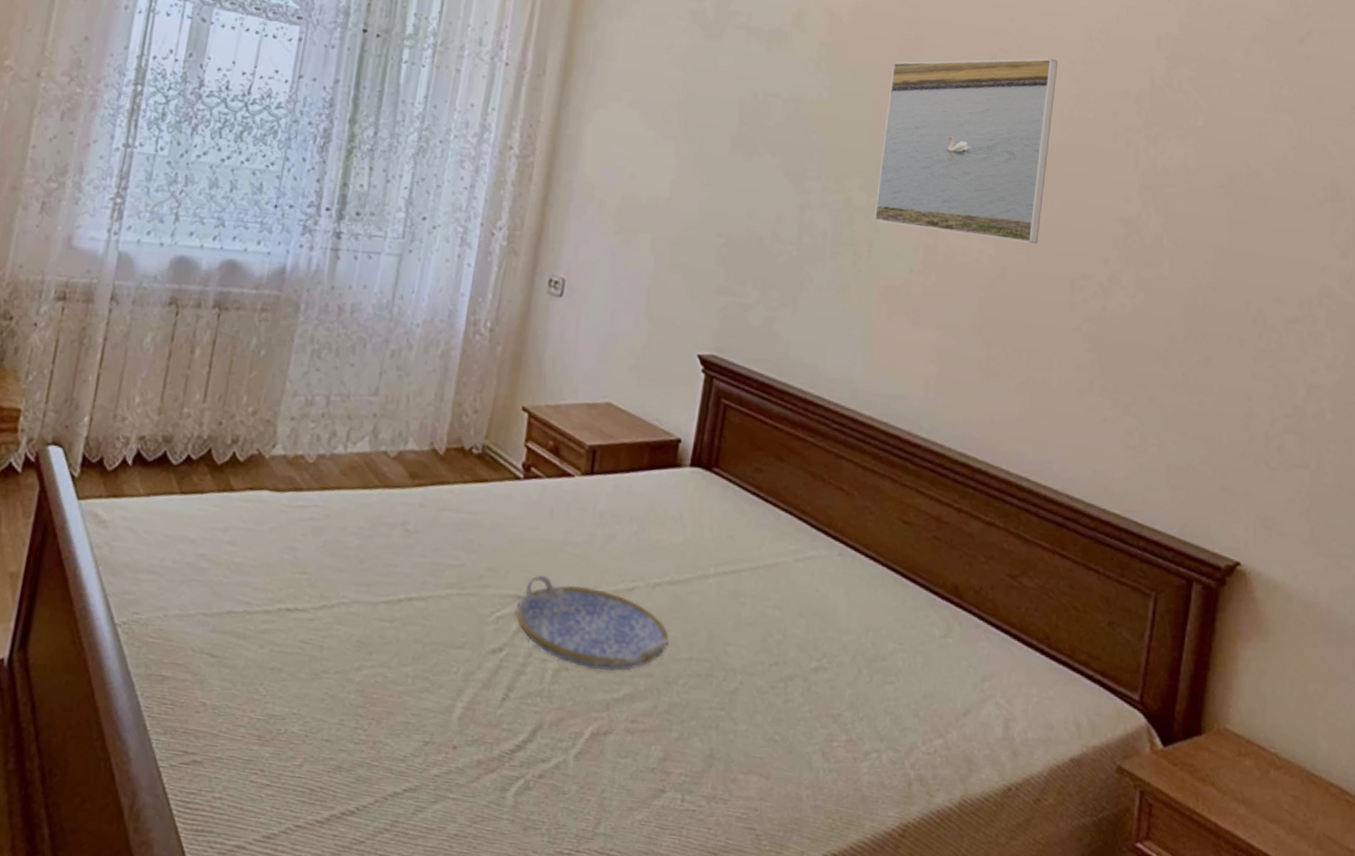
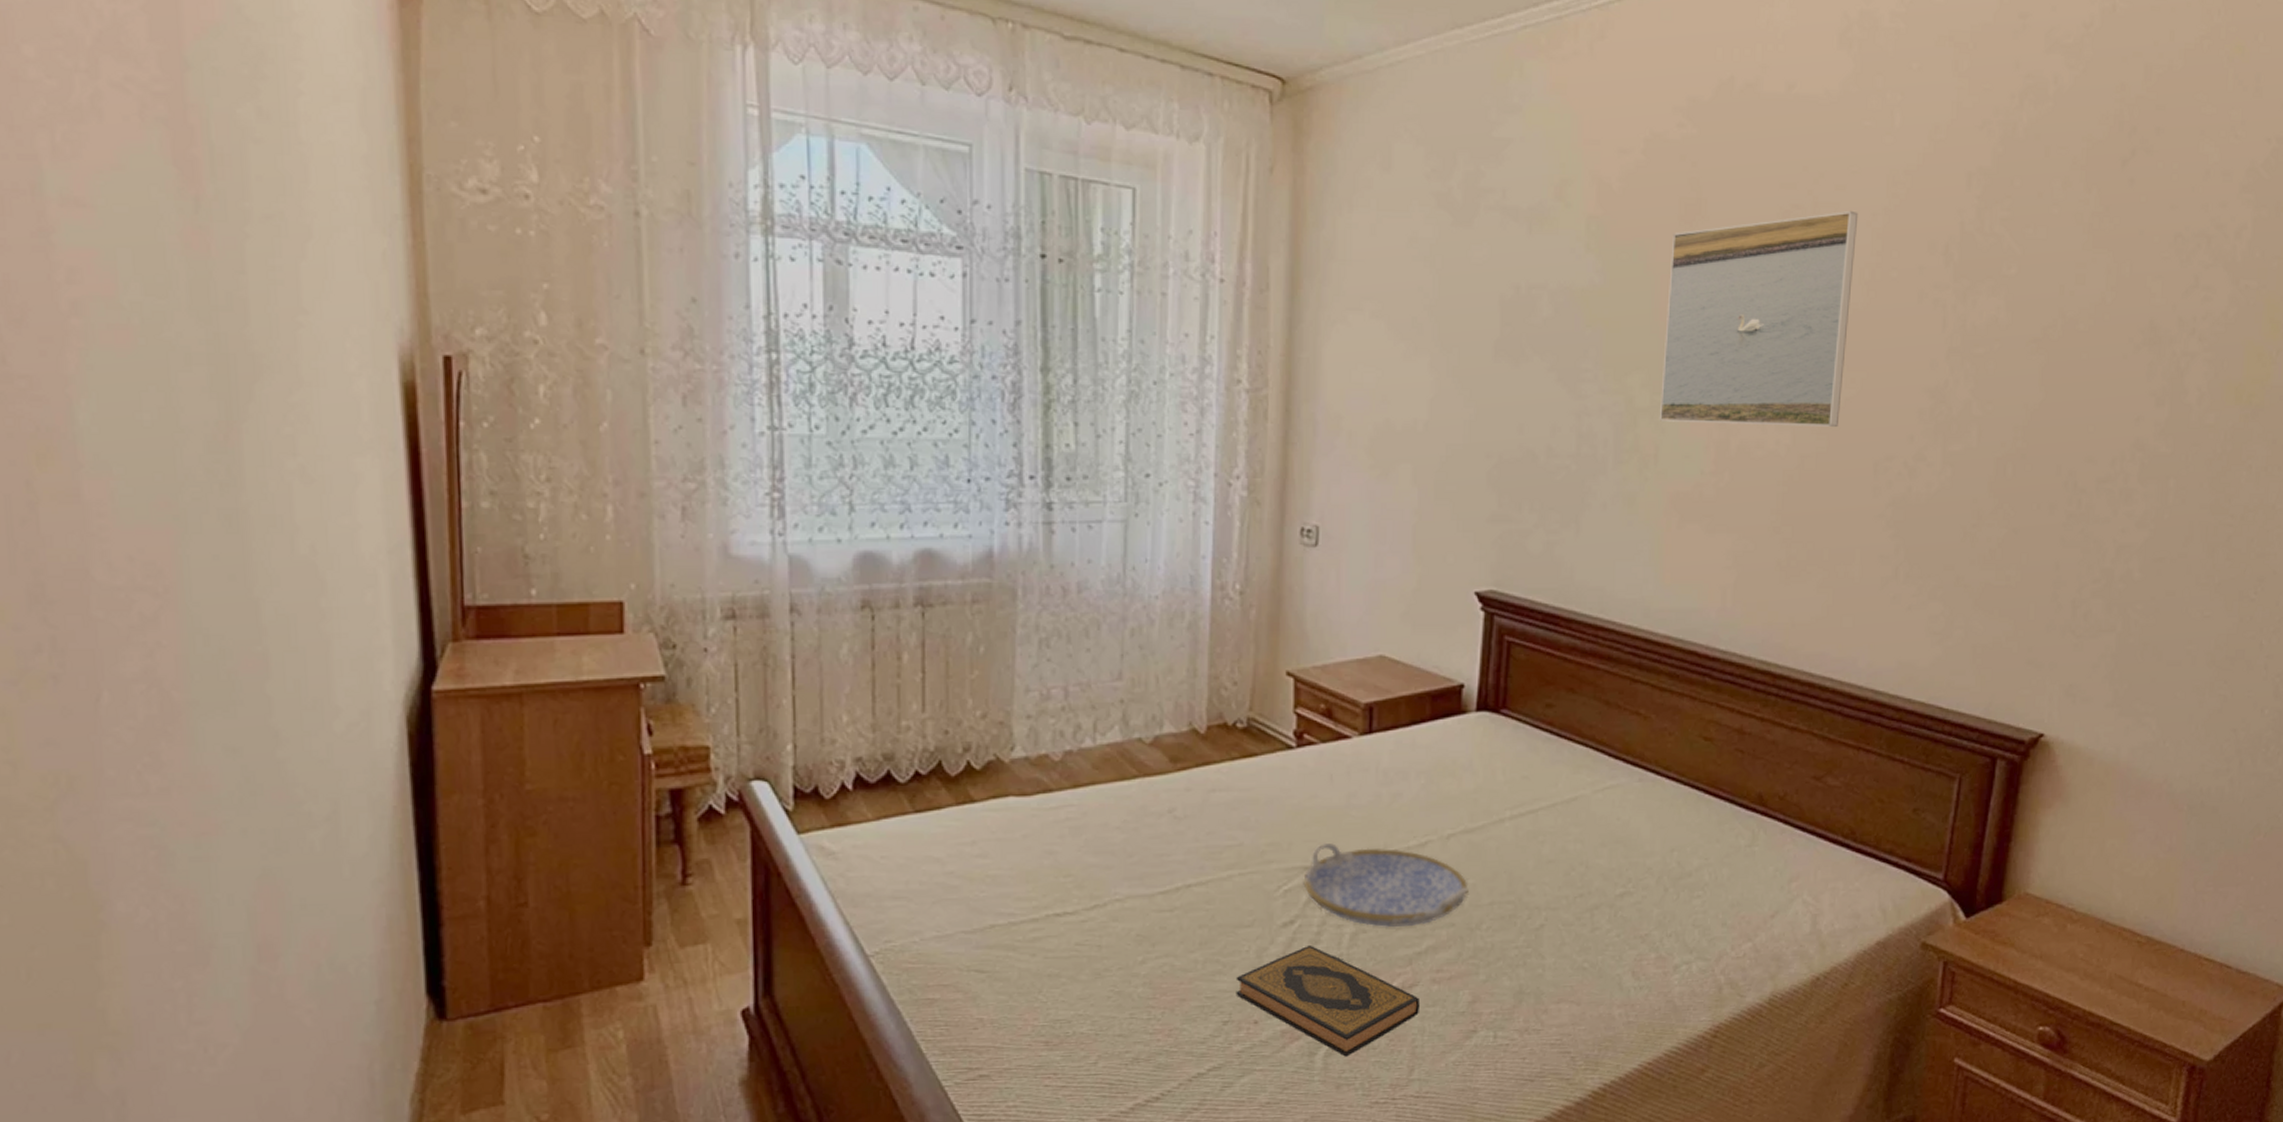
hardback book: none [439,675,613,798] -> present [1236,944,1421,1057]

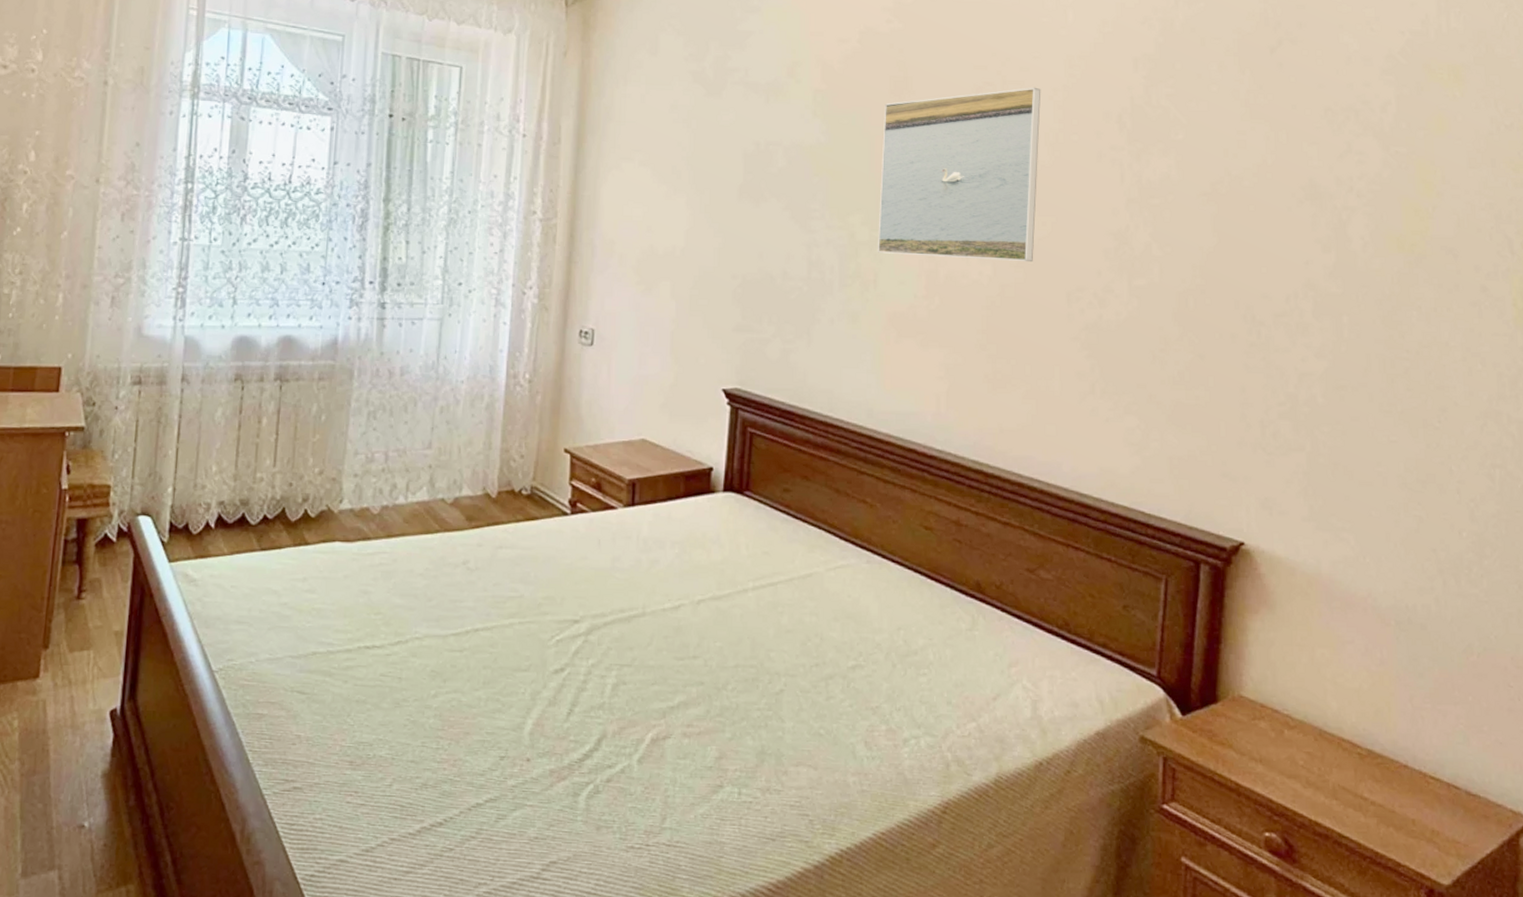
hardback book: present [1236,944,1421,1057] -> none [512,691,673,800]
serving tray: present [1303,843,1468,928] -> none [573,601,716,682]

